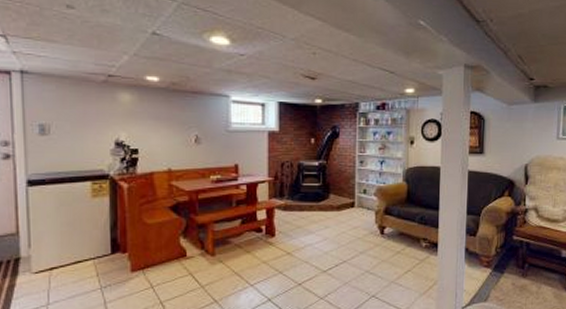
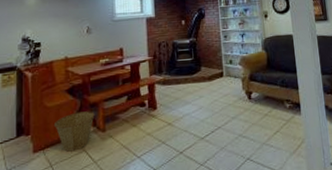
basket: none [154,232,203,274] -> present [53,111,95,152]

